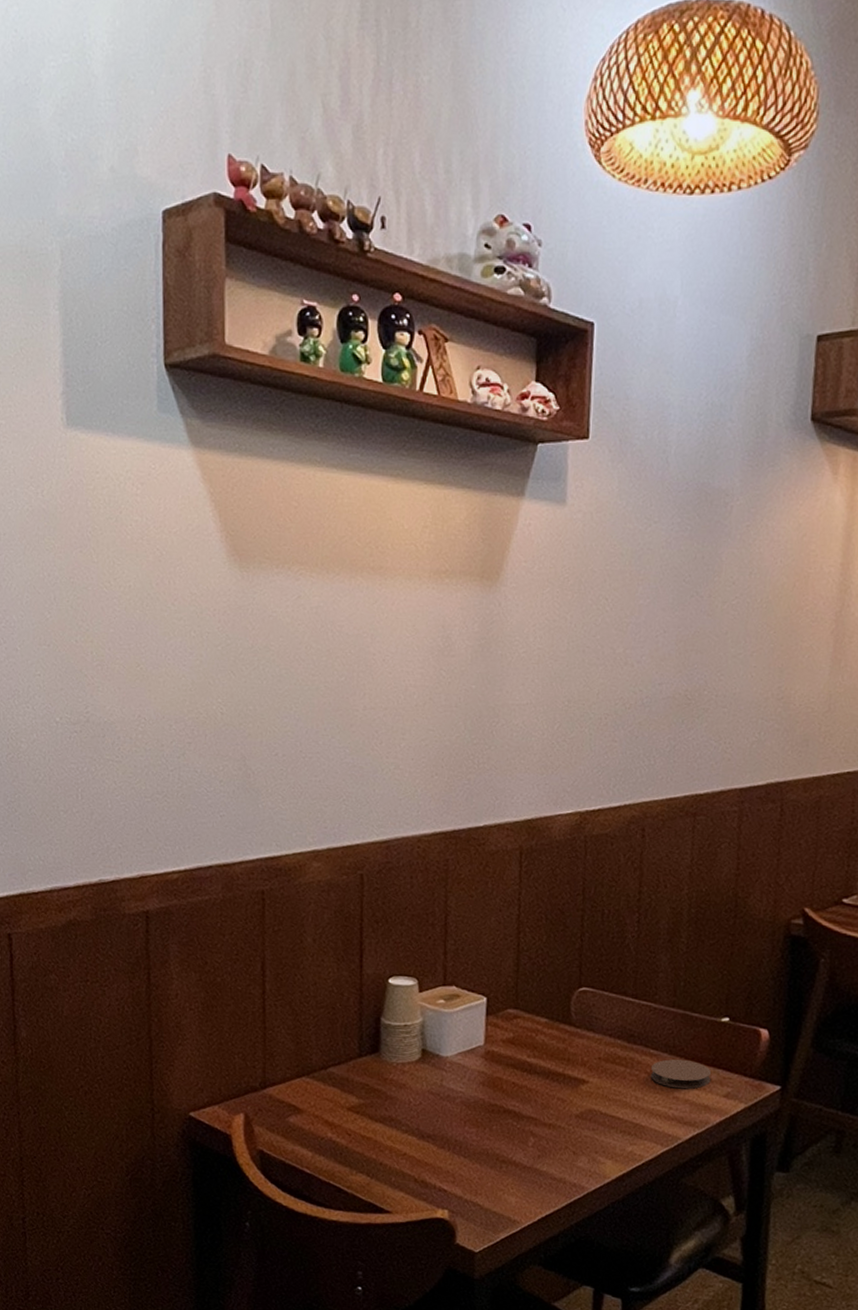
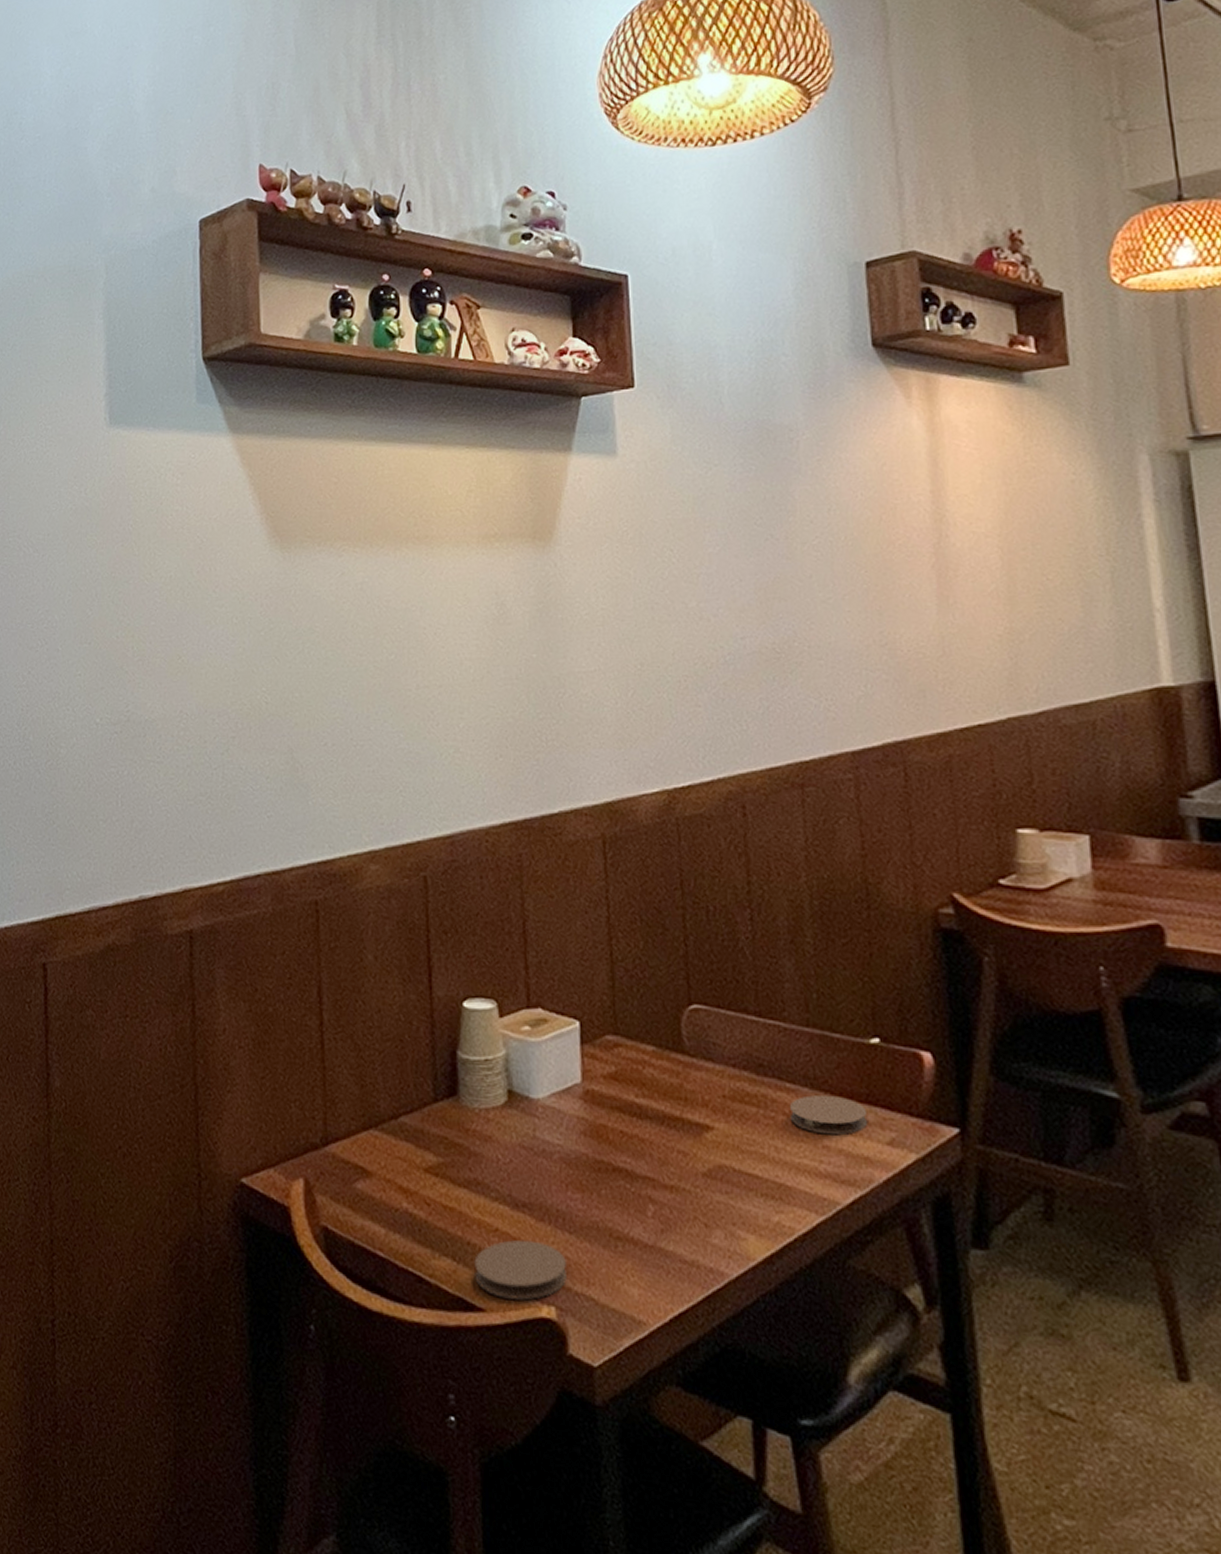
coaster: none [384,1161,460,1206] -> present [474,1239,568,1300]

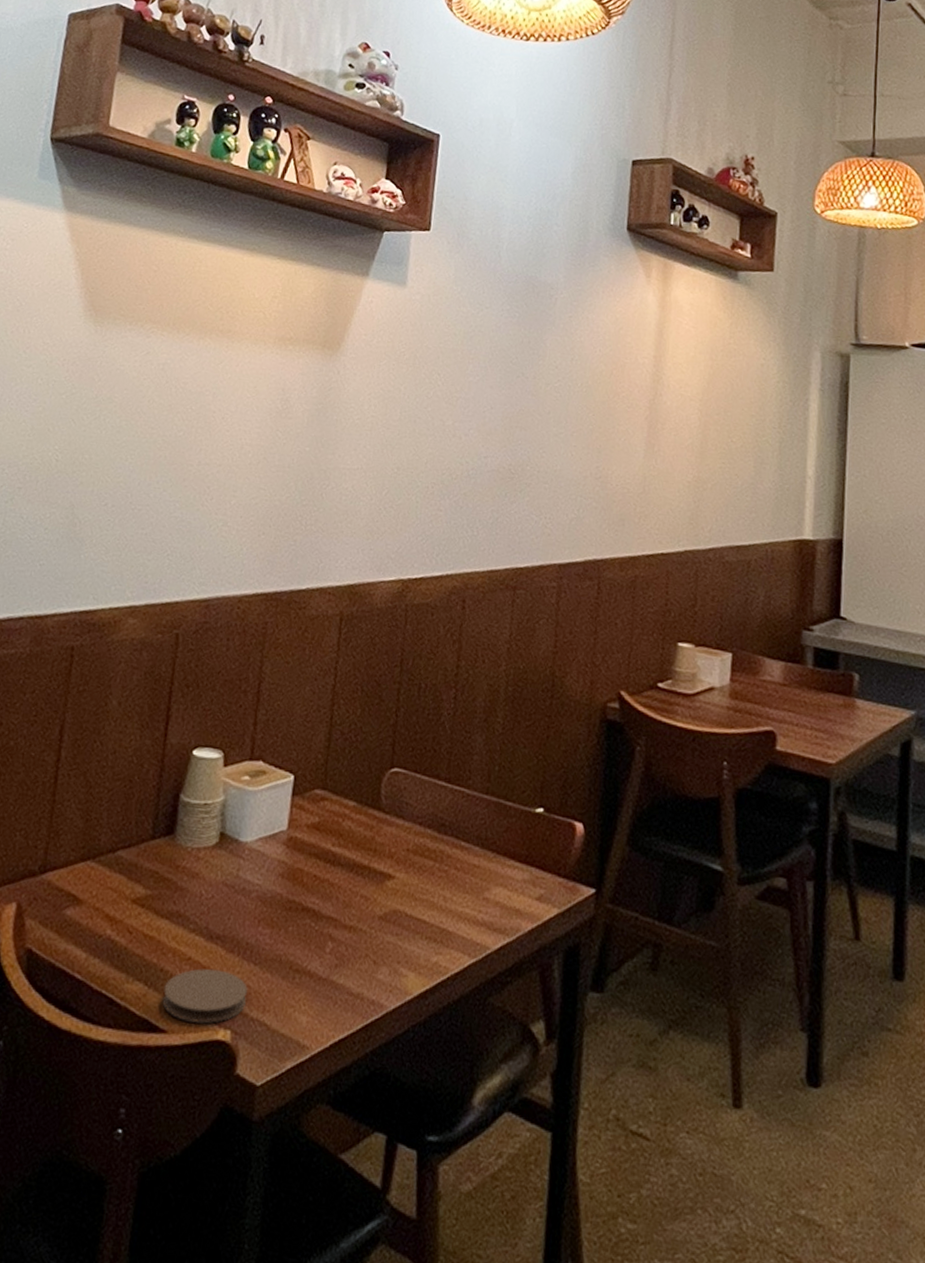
coaster: present [789,1094,868,1135] -> none [460,853,524,889]

